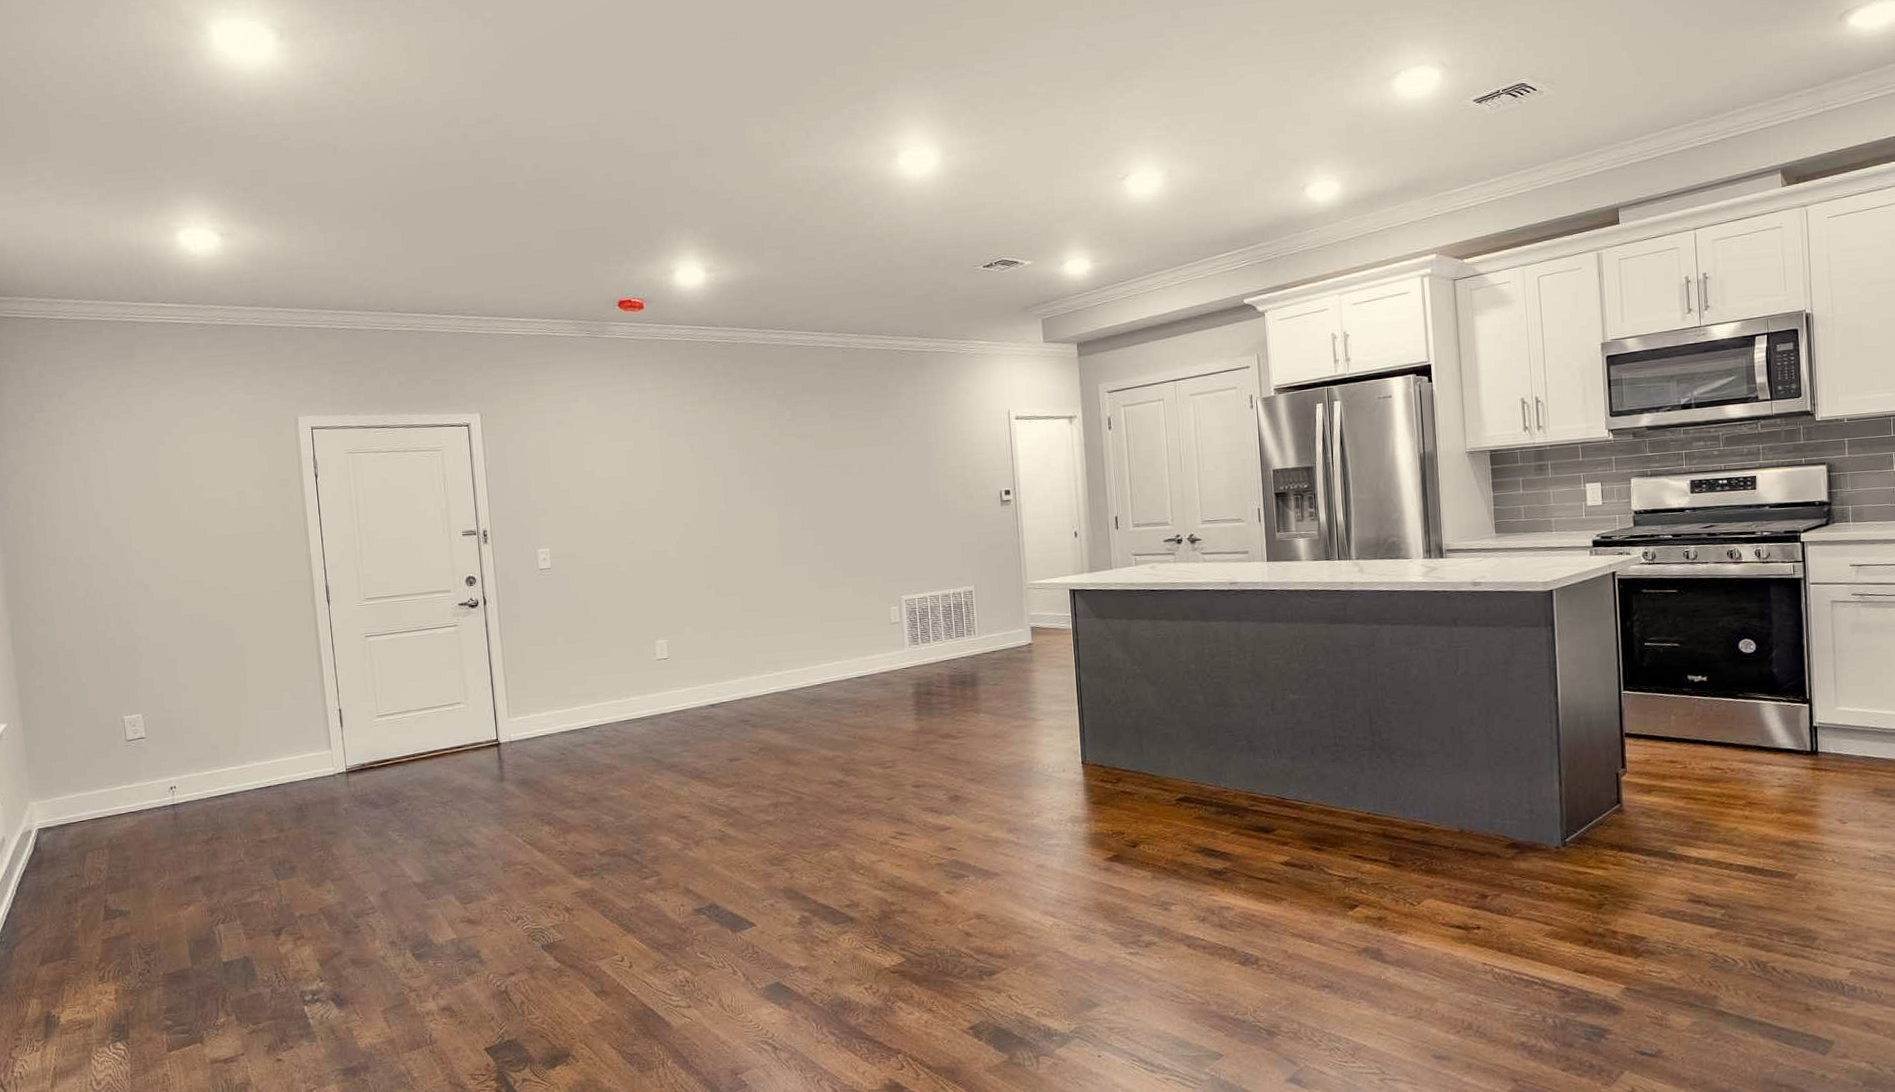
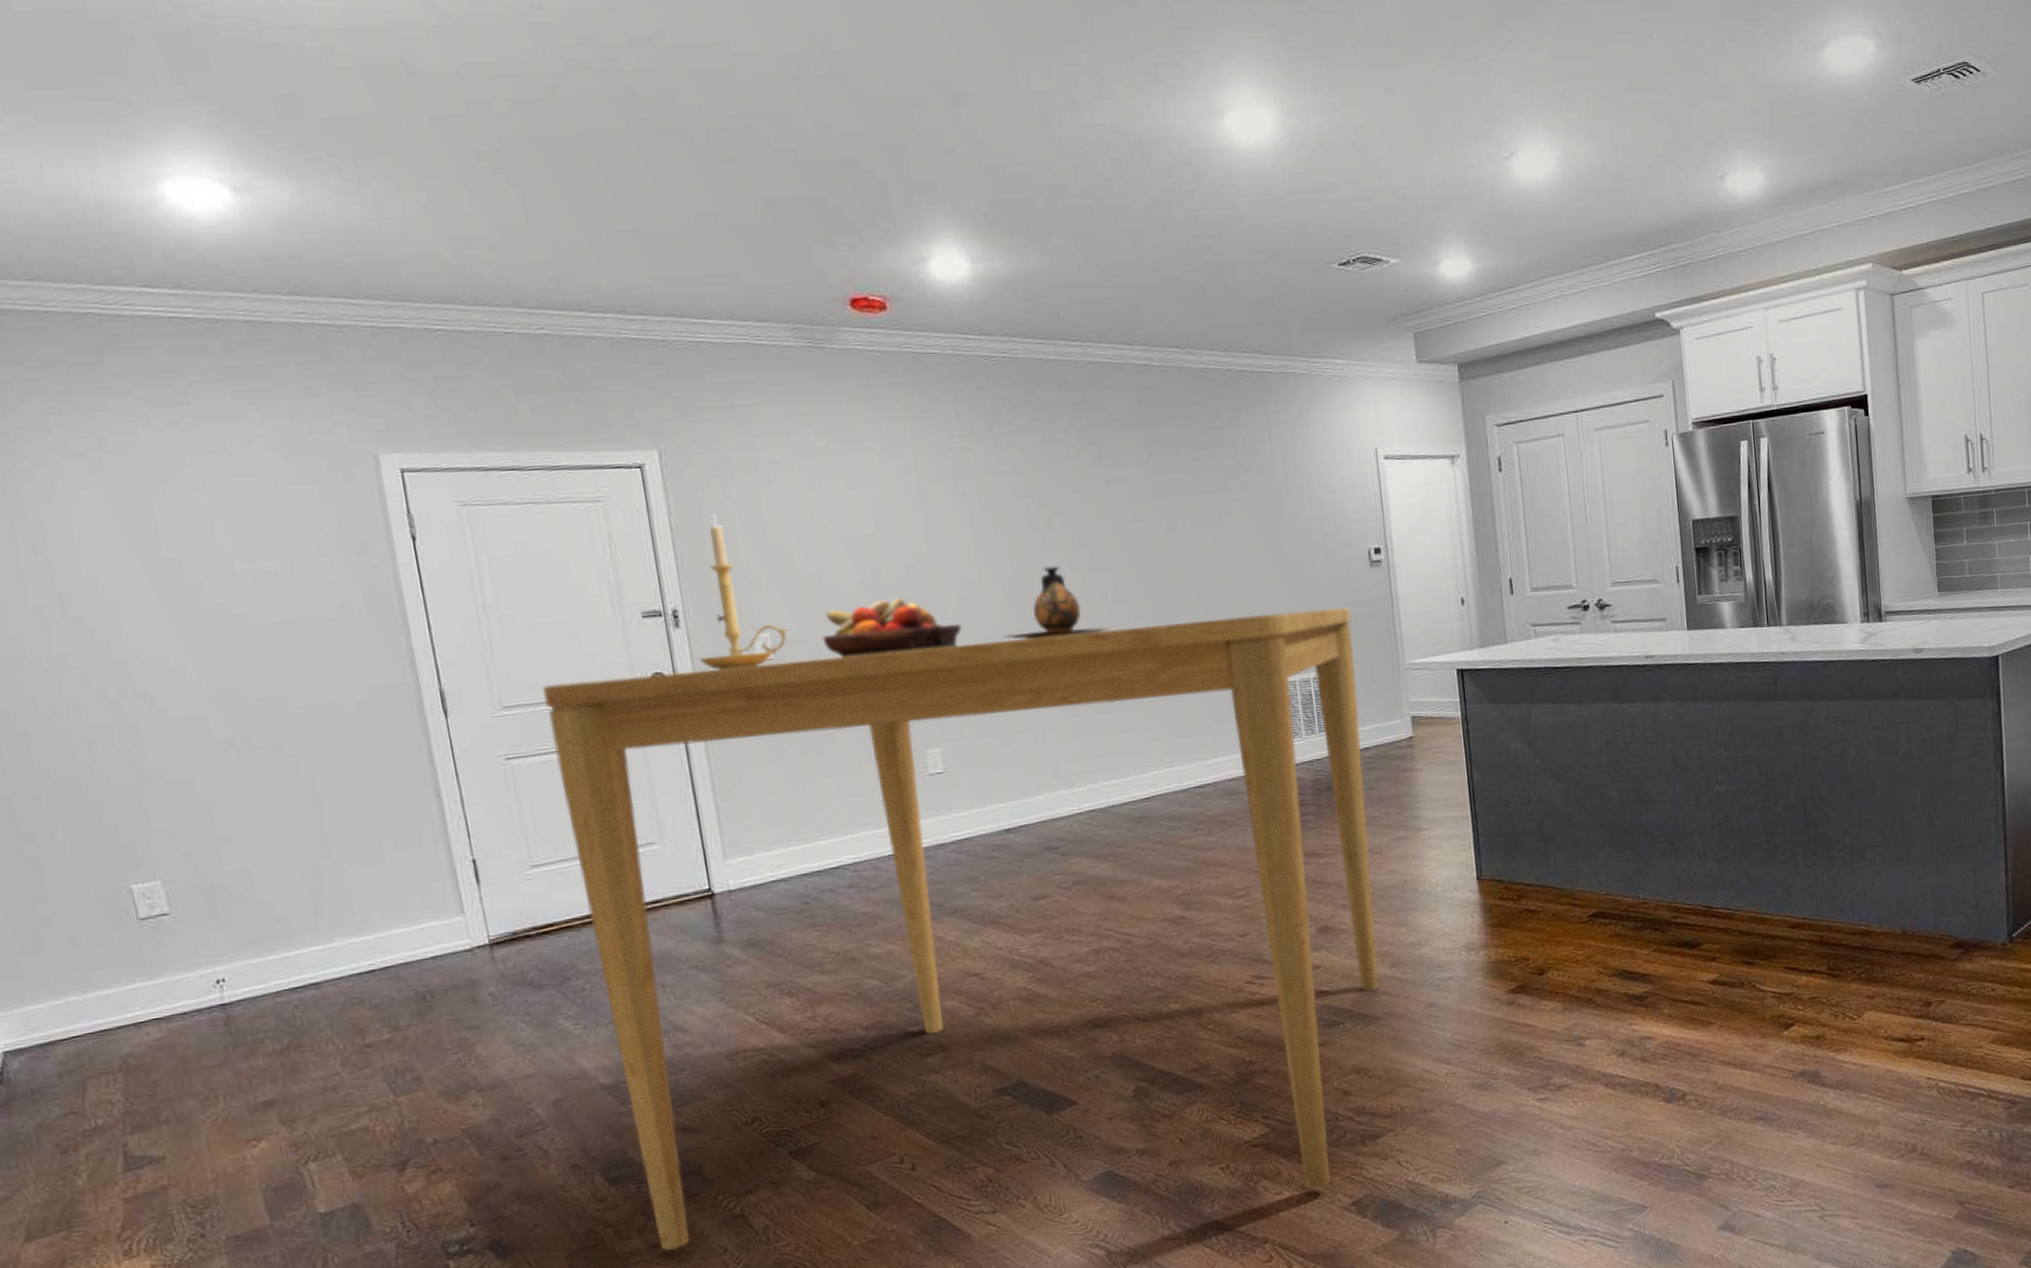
dining table: none [392,538,998,1014] -> present [542,608,1379,1251]
candle holder: none [499,460,562,575] -> present [699,514,788,670]
fruit bowl: none [586,524,686,568] -> present [822,597,962,657]
vase: none [715,501,797,558] -> present [1002,566,1111,640]

